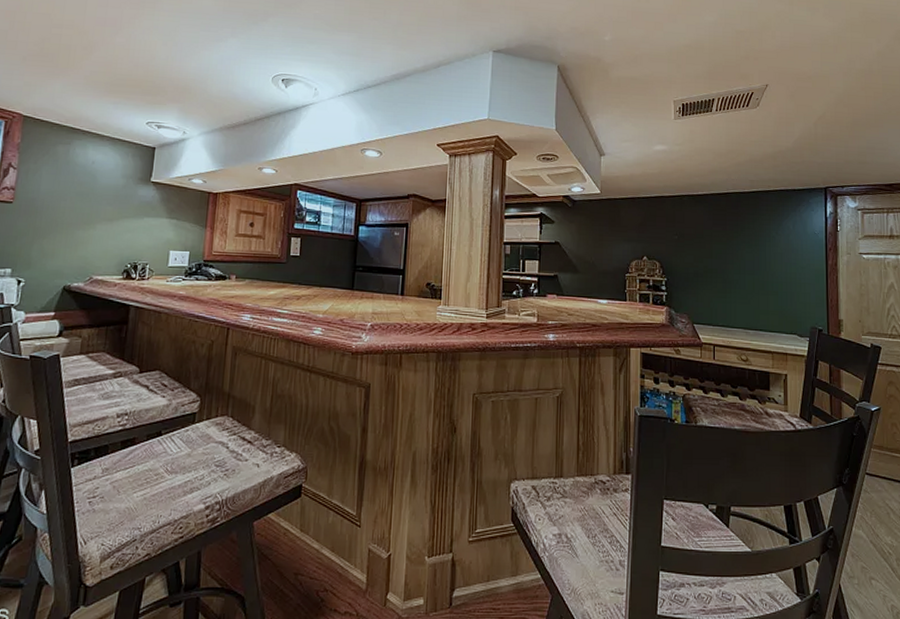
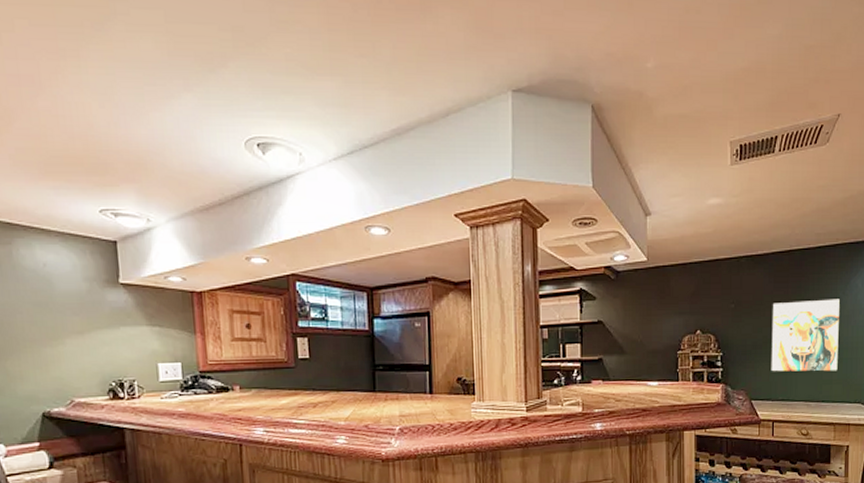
wall art: none [711,237,774,303] -> present [771,299,840,372]

